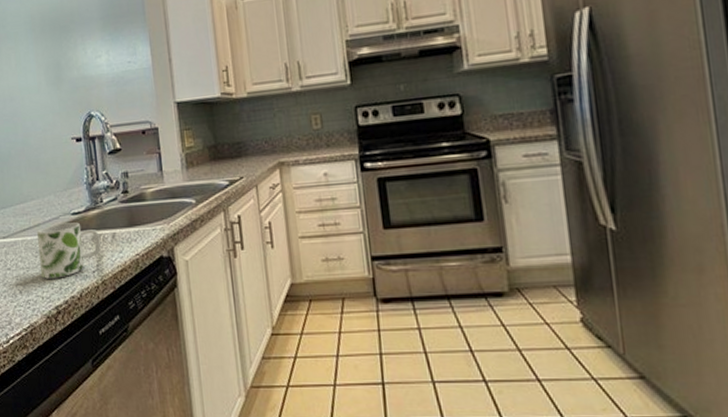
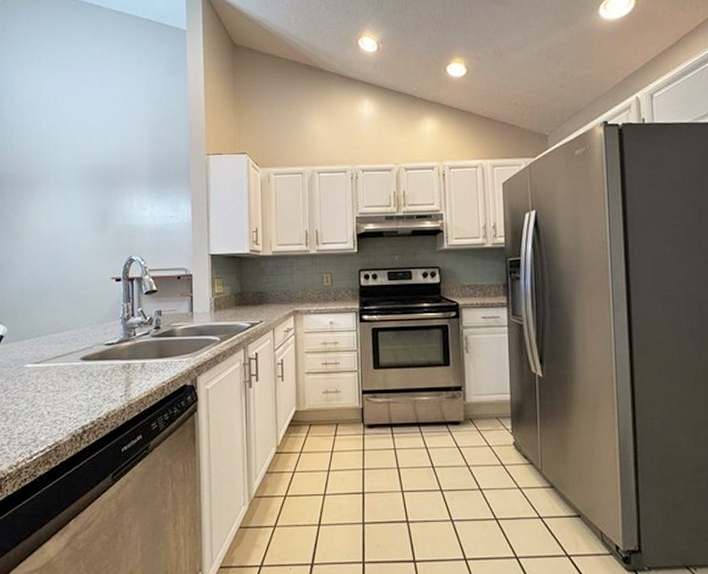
mug: present [37,222,101,279] -> none [70,352,130,401]

